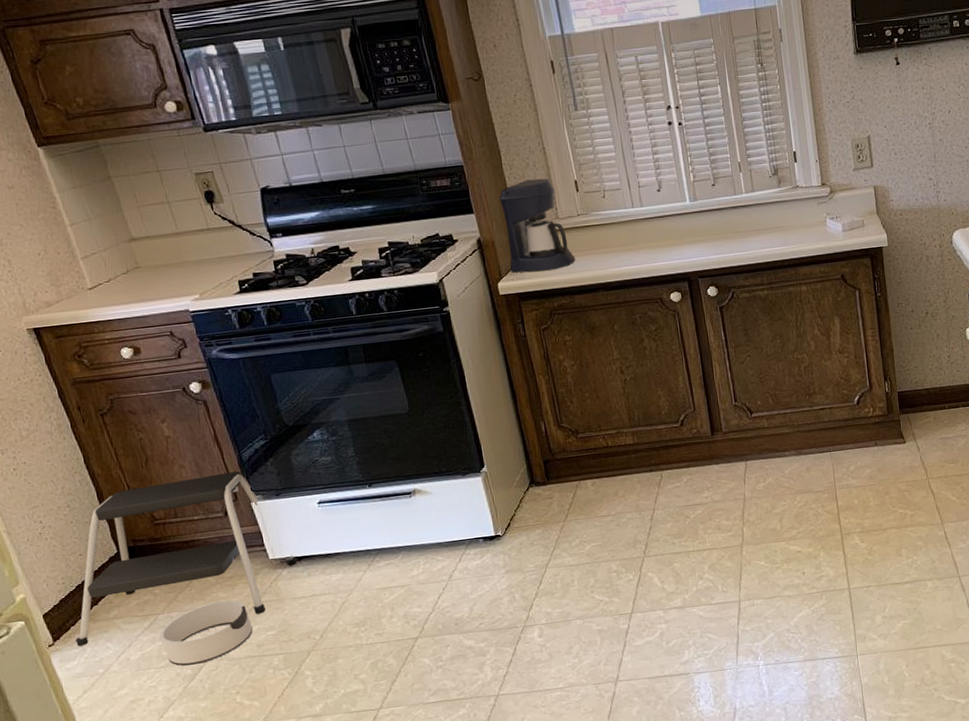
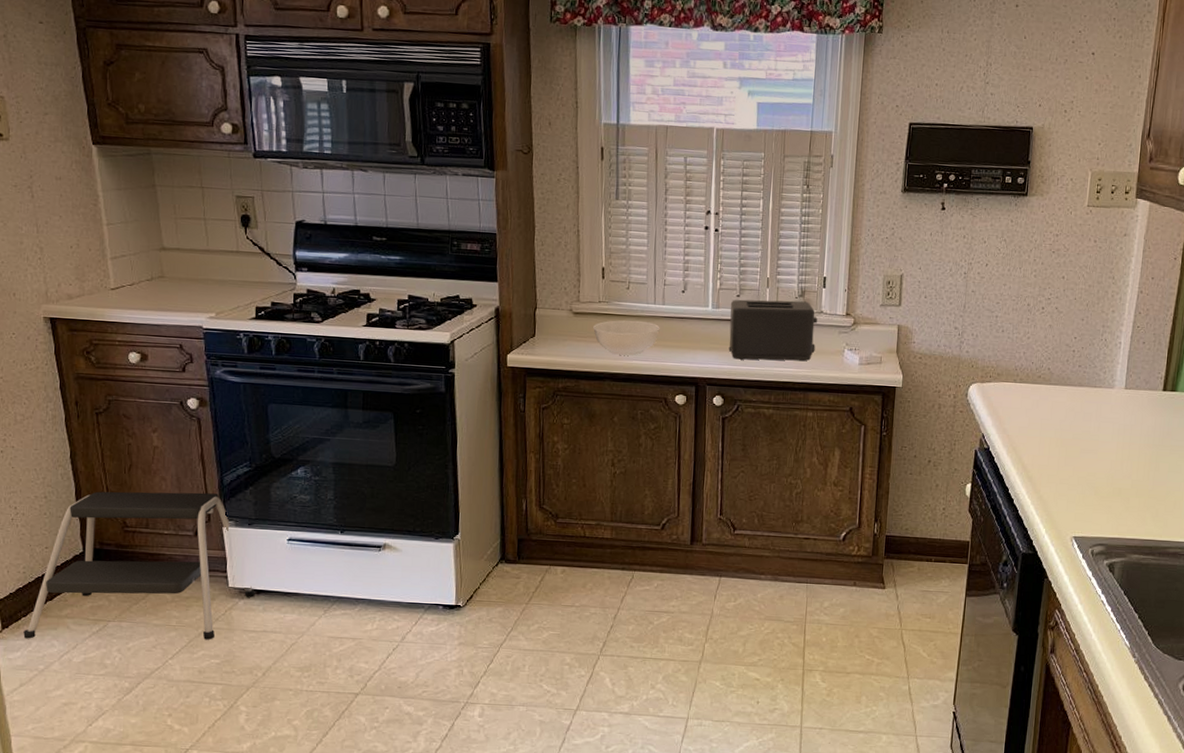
pet bowl: present [159,600,253,666] -> none [106,620,198,679]
coffee maker: present [498,178,576,273] -> none [522,258,589,352]
bowl: none [577,226,643,265] -> present [593,319,660,356]
toaster: none [707,179,798,248] -> present [728,299,817,362]

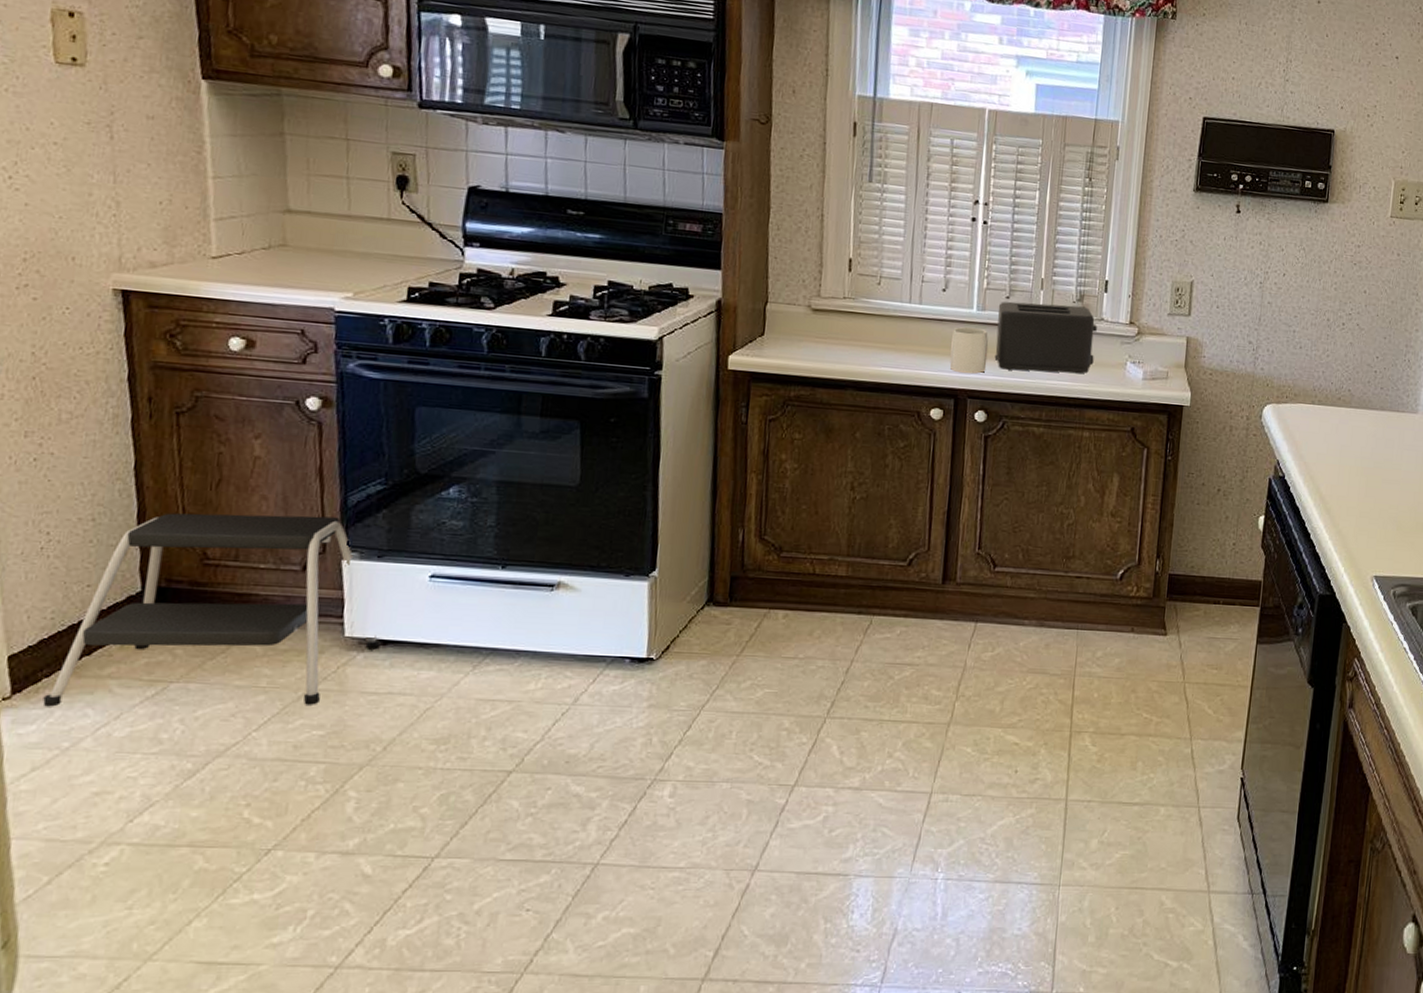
bowl: present [593,319,660,356] -> none [835,319,915,362]
mug: none [690,323,723,365] -> present [949,326,989,375]

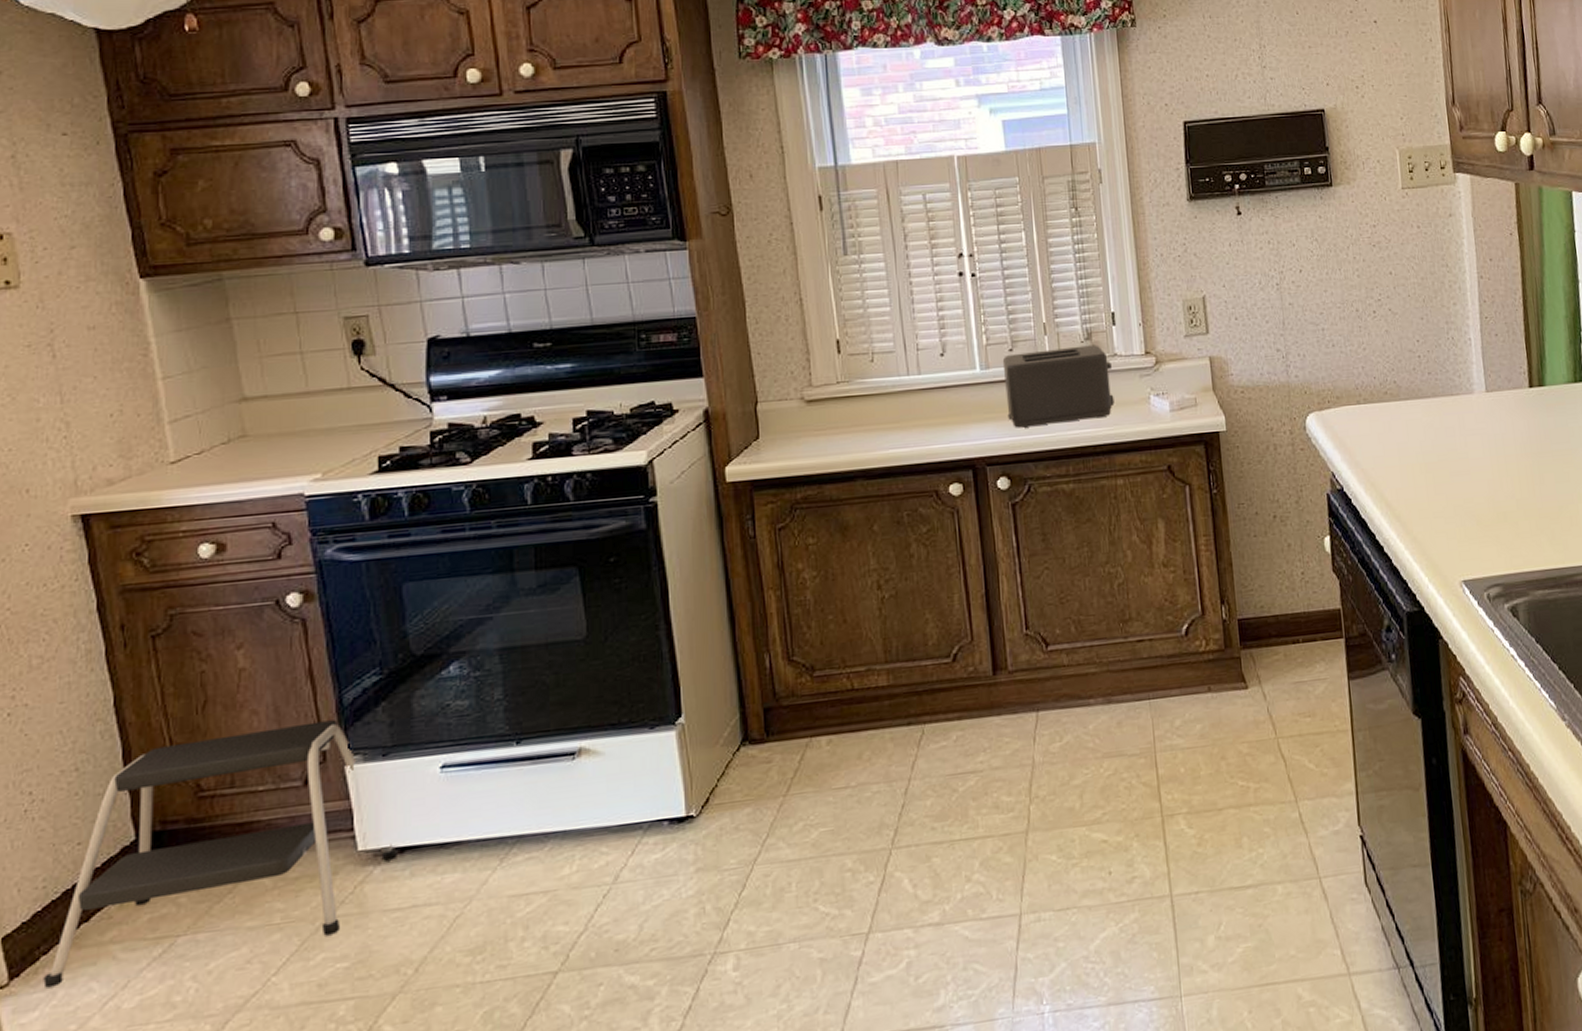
mug: present [949,326,989,375] -> none [957,388,1001,441]

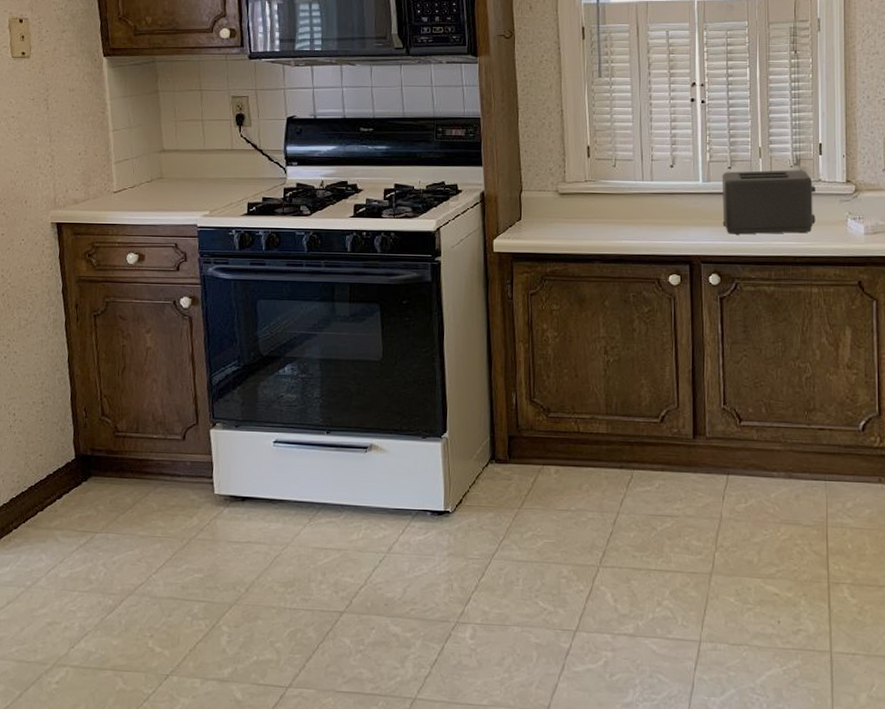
step stool: present [43,720,397,988] -> none [13,394,240,553]

